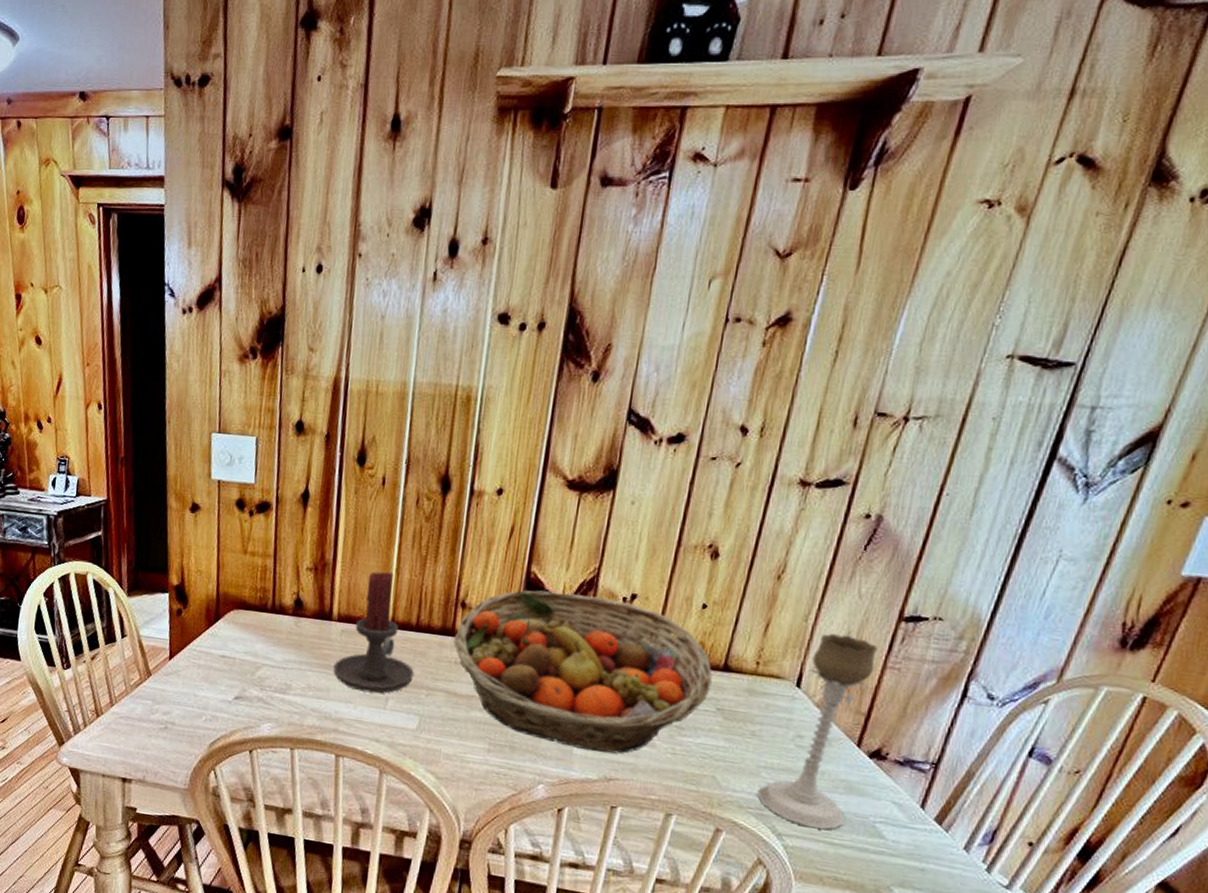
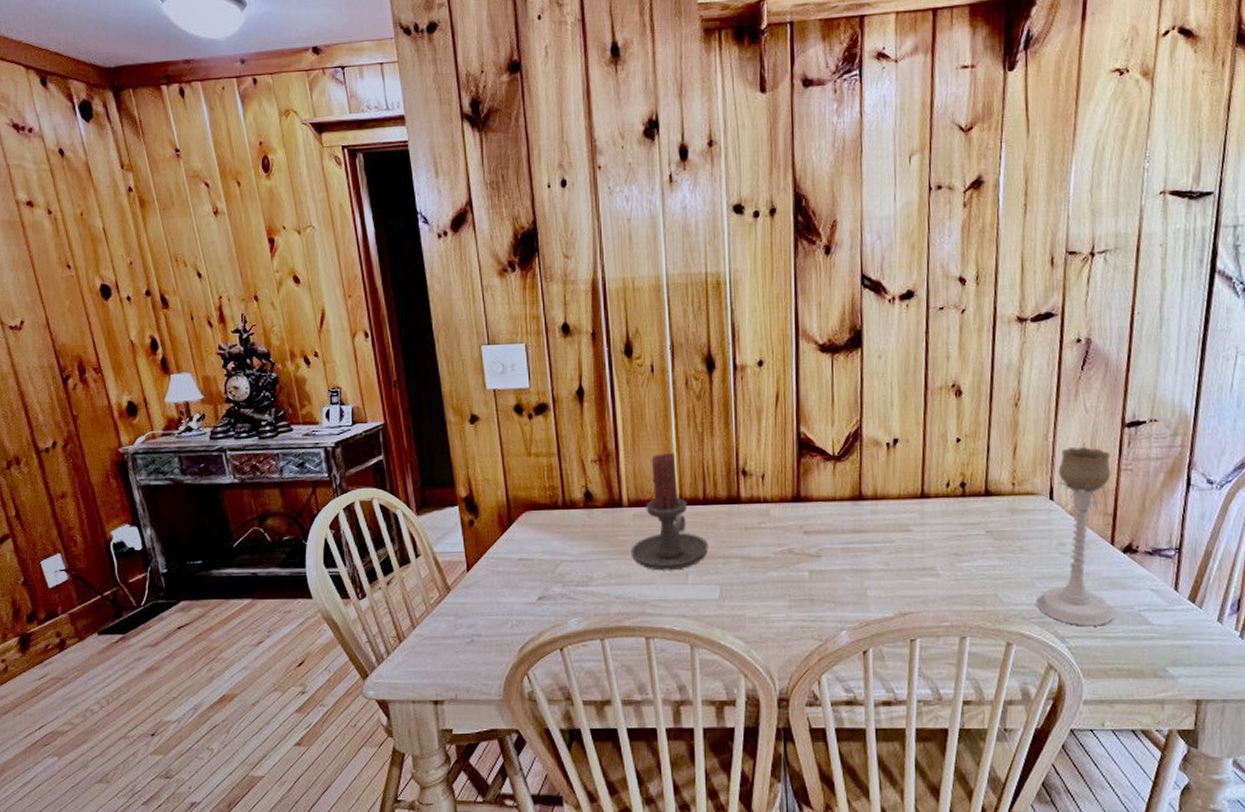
fruit basket: present [453,590,713,754] -> none [740,446,978,591]

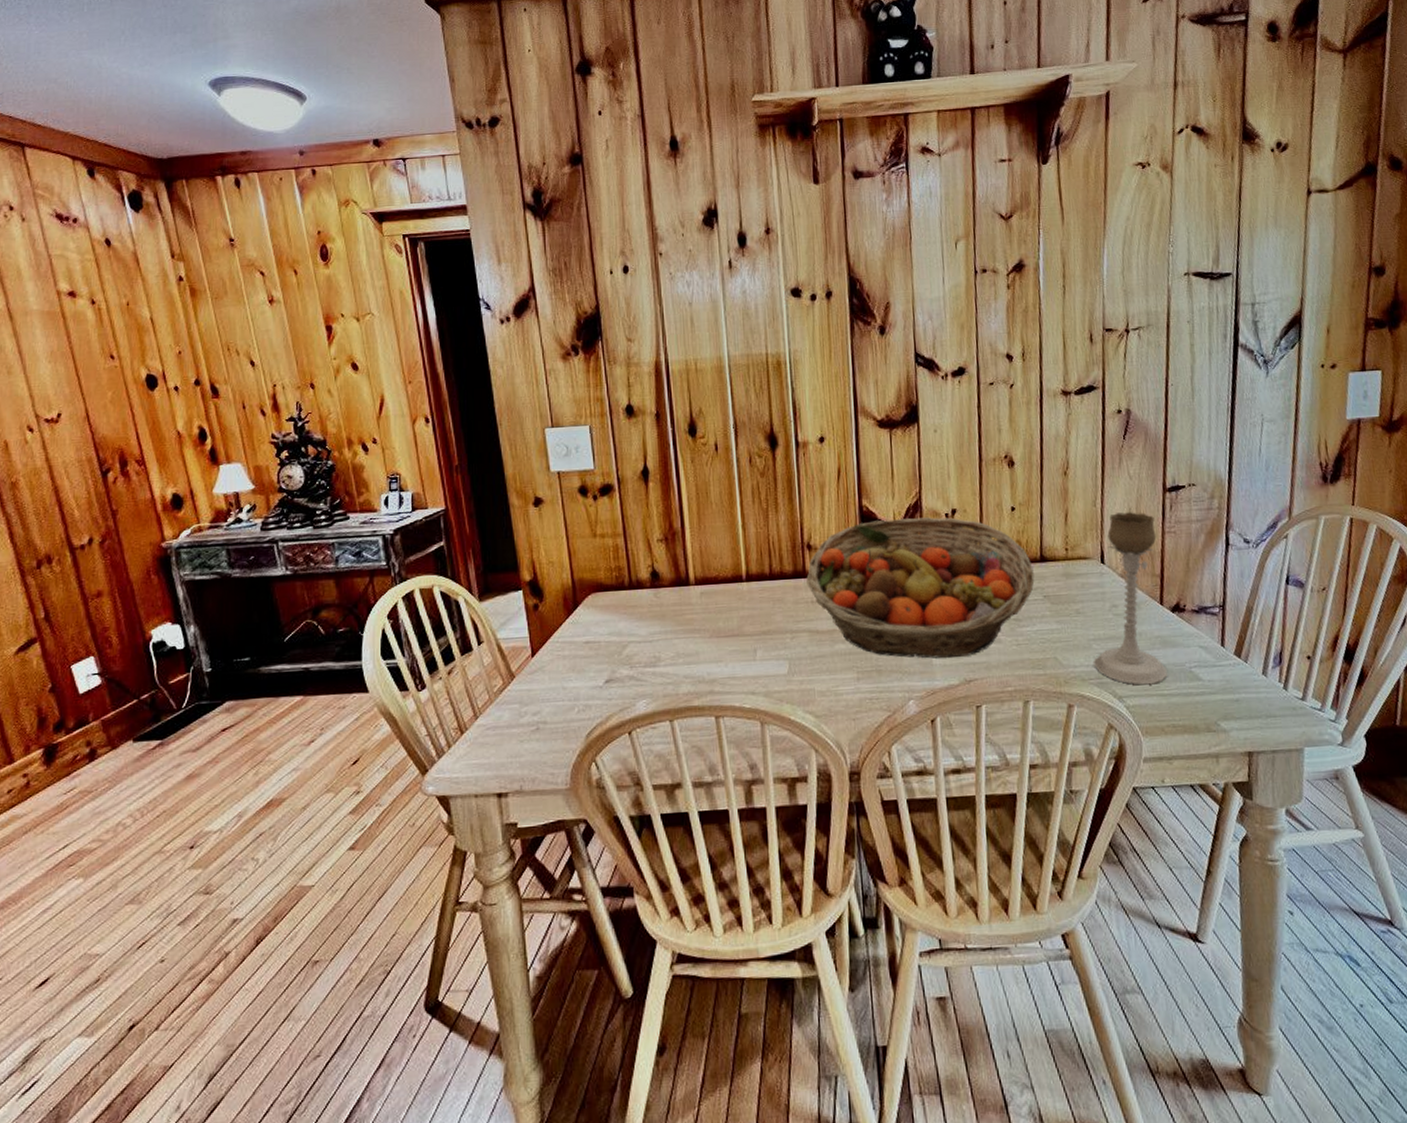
candle holder: present [630,452,708,571] -> none [698,529,776,649]
fruit basket: none [740,446,978,591] -> present [806,517,1035,659]

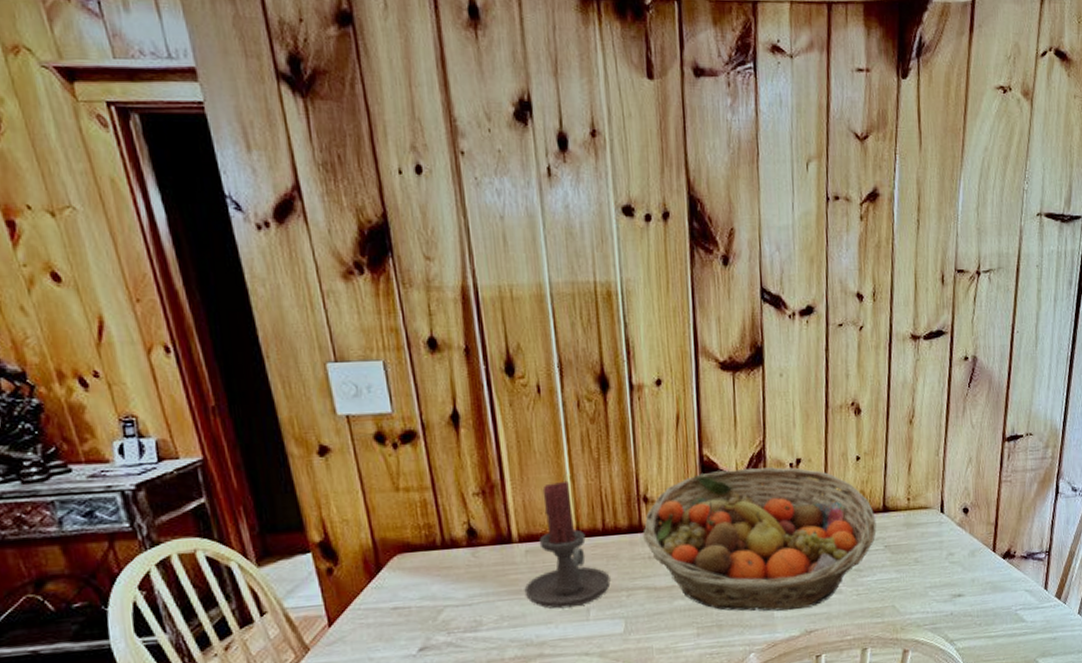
candle holder: none [698,529,776,649] -> present [524,480,611,609]
candle holder: present [1094,512,1168,686] -> none [929,461,995,629]

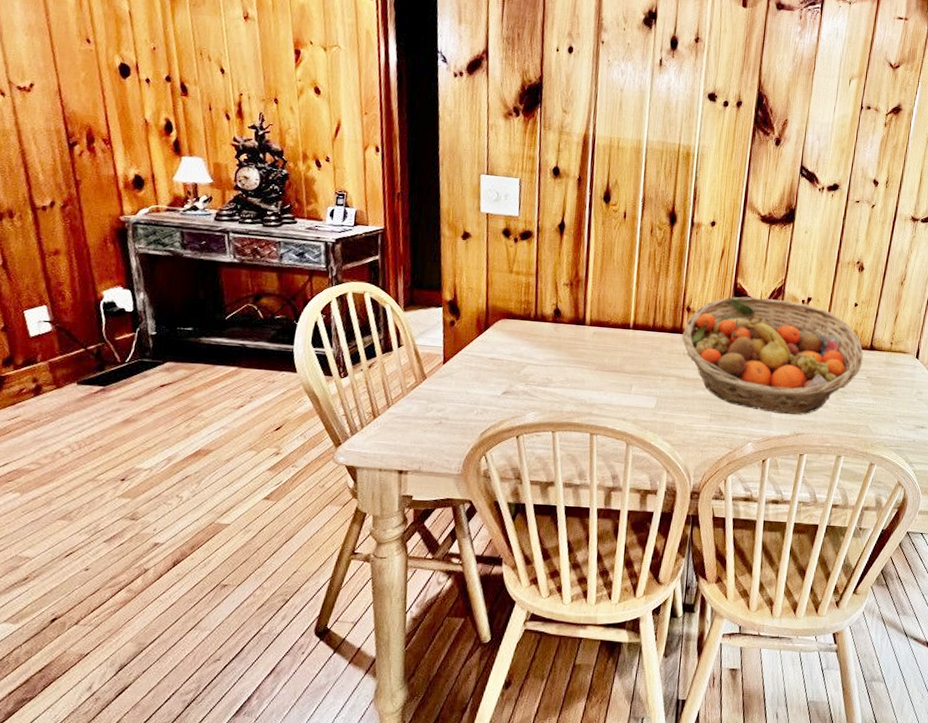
candle holder: present [524,480,611,609] -> none [587,285,652,382]

